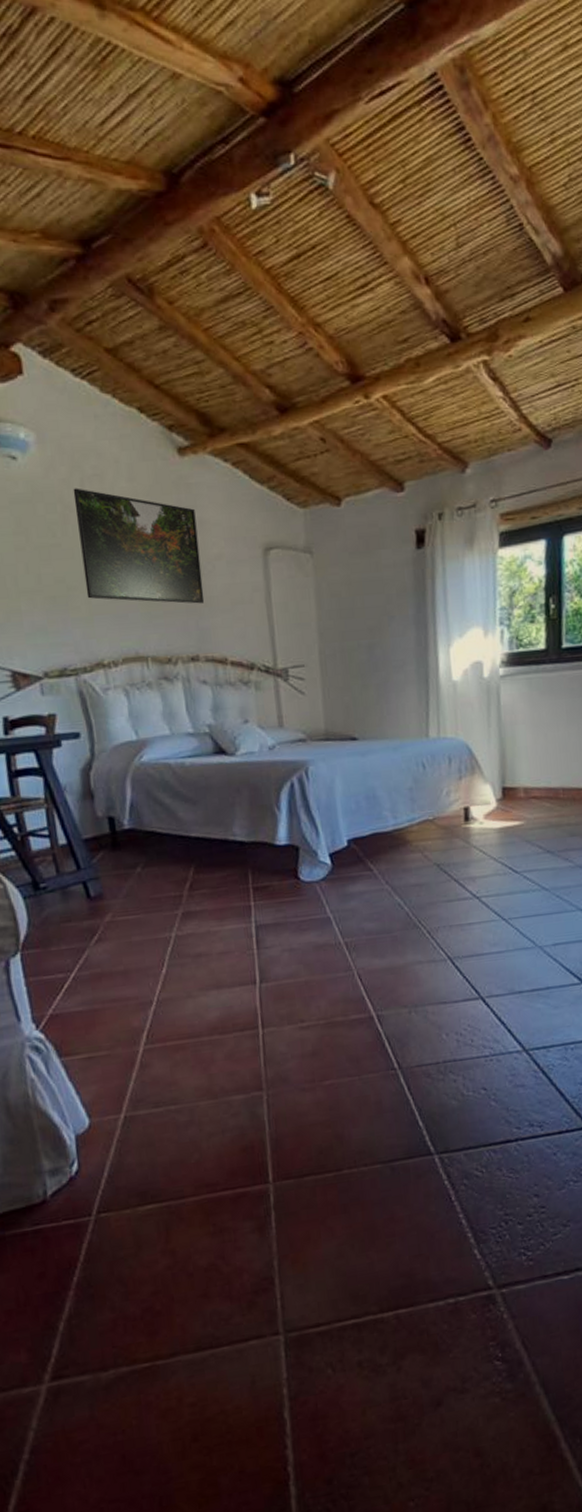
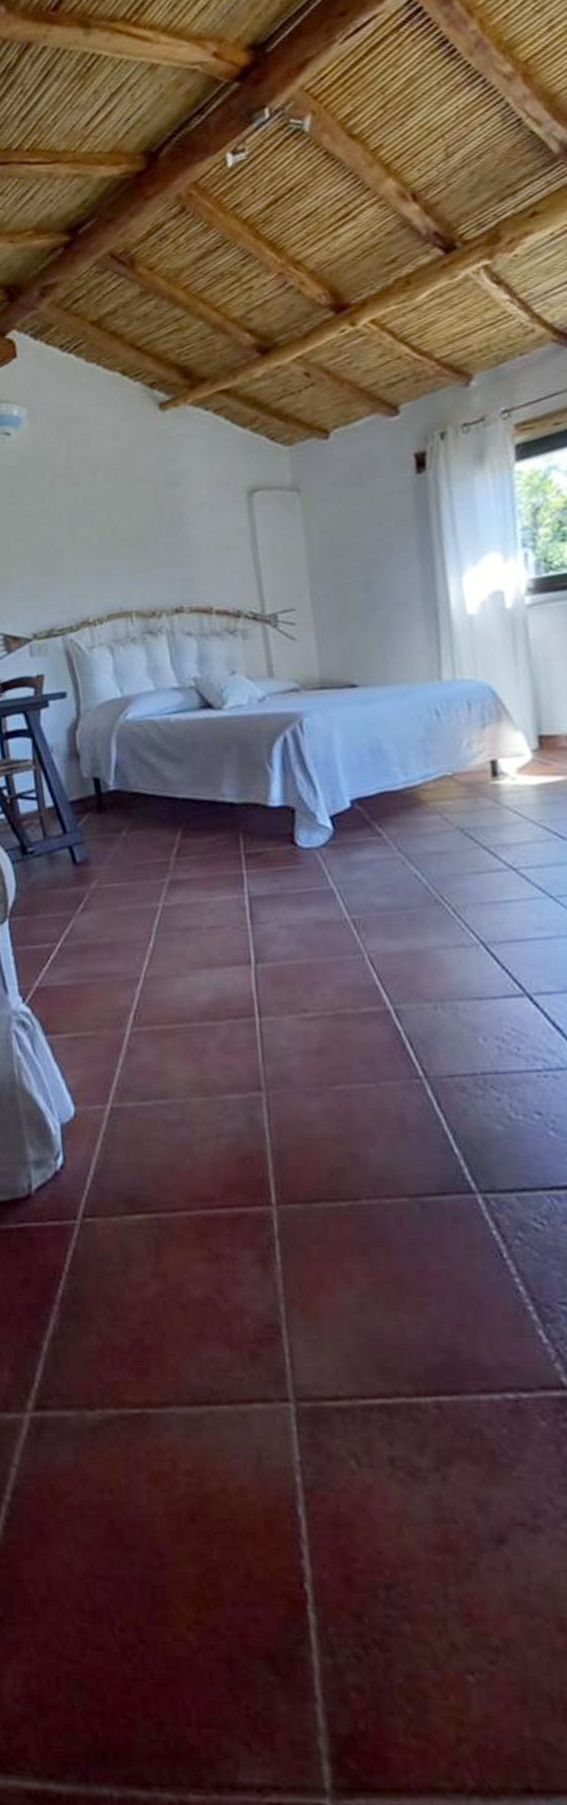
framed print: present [73,488,205,604] -> none [60,454,188,559]

